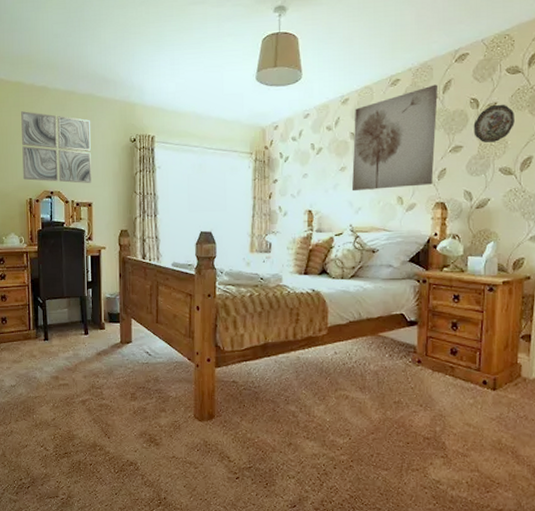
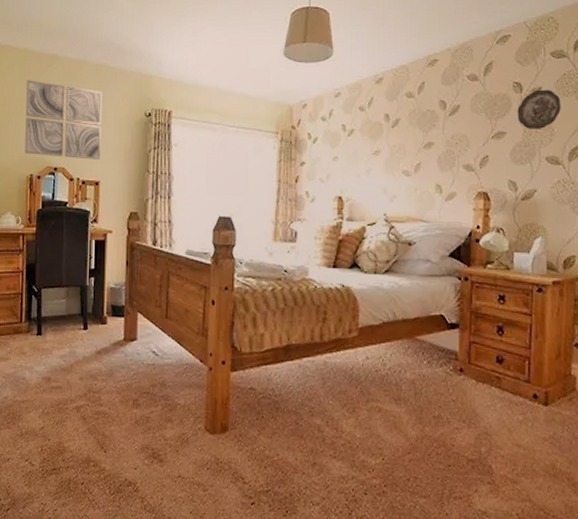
wall art: present [351,84,438,192] -> none [386,66,478,178]

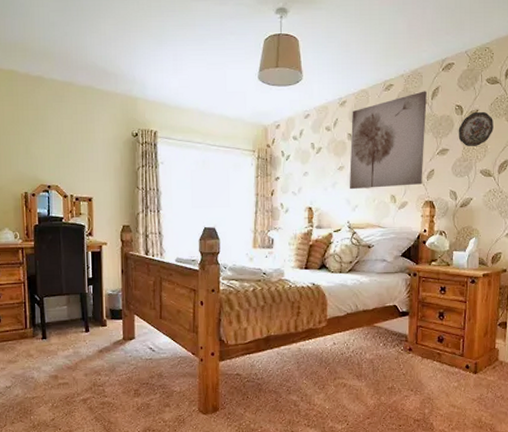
wall art: present [25,80,103,160] -> none [15,101,92,178]
wall art: none [386,66,478,178] -> present [349,91,427,190]

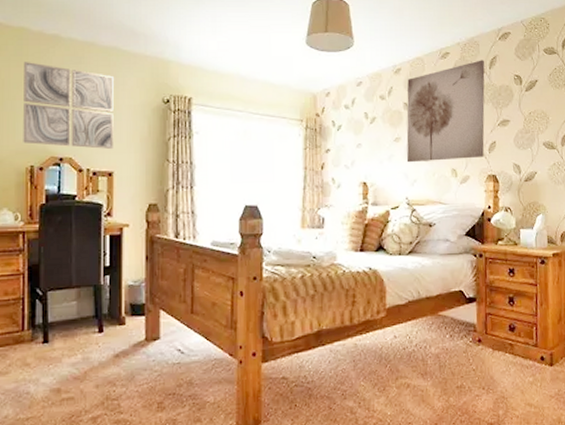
wall art: none [15,101,92,178] -> present [23,62,115,149]
decorative plate: present [458,111,494,147] -> none [518,82,554,119]

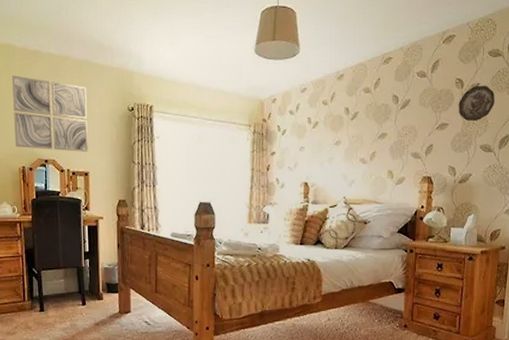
wall art: present [406,60,485,163] -> none [345,64,426,165]
decorative plate: none [518,82,554,119] -> present [458,85,495,122]

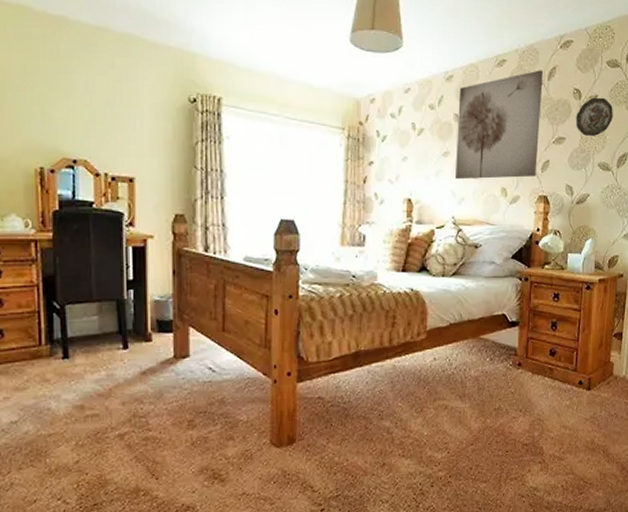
wall art: present [12,75,88,152] -> none [27,47,134,152]
wall art: none [345,64,426,165] -> present [454,70,543,180]

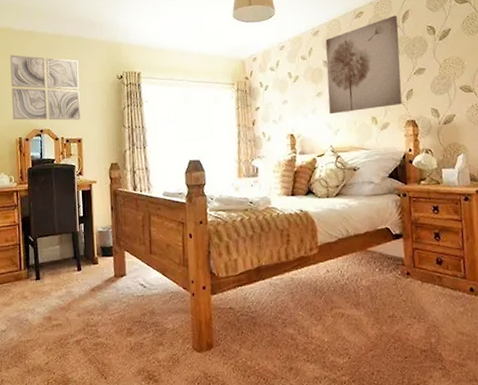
wall art: none [27,47,134,152] -> present [10,54,81,121]
decorative plate: present [576,97,613,137] -> none [432,29,468,65]

